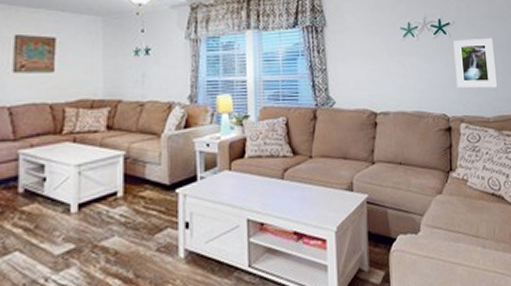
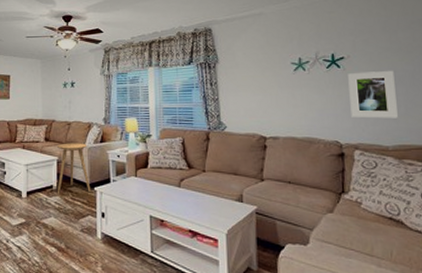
side table: none [123,130,171,205] -> present [57,143,91,195]

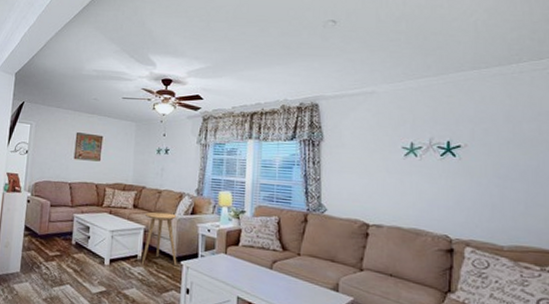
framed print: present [348,70,398,118] -> none [464,163,516,217]

